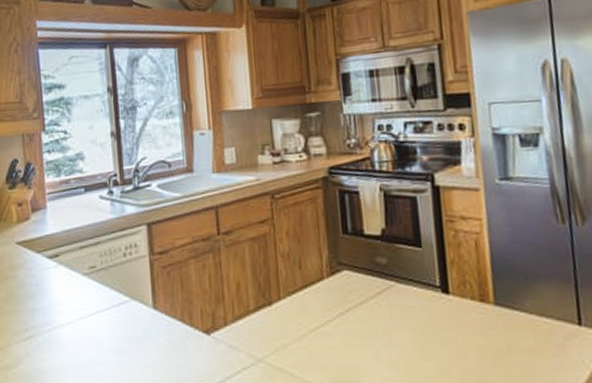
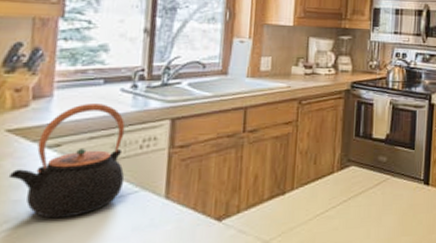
teapot: none [23,212,115,328] -> present [8,104,126,219]

